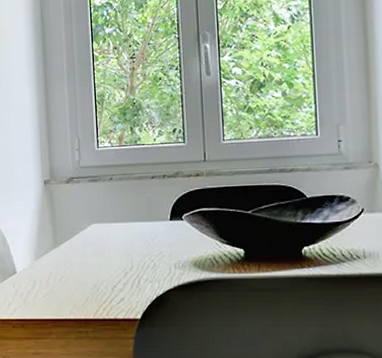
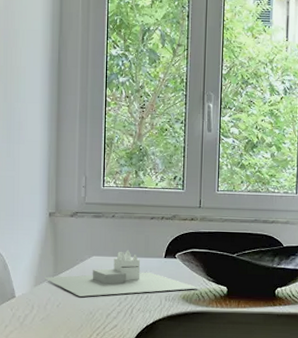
tissue box: none [43,214,212,268] -> present [44,250,200,297]

